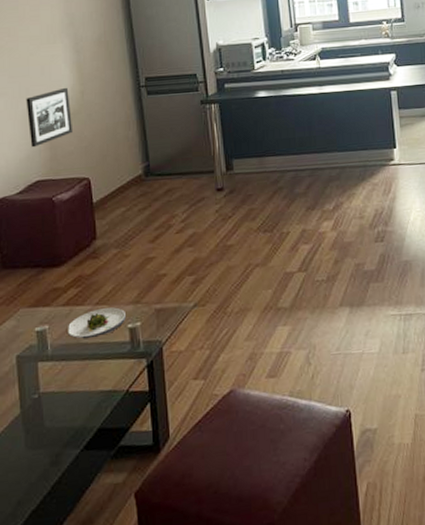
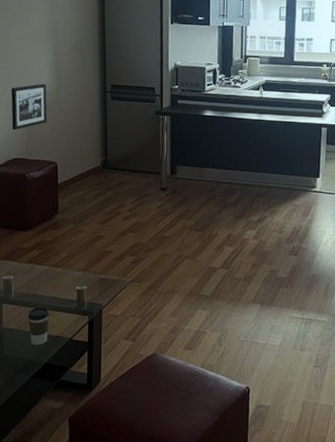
salad plate: present [68,307,126,339] -> none [28,270,75,293]
coffee cup: none [70,357,99,407] -> present [27,307,50,345]

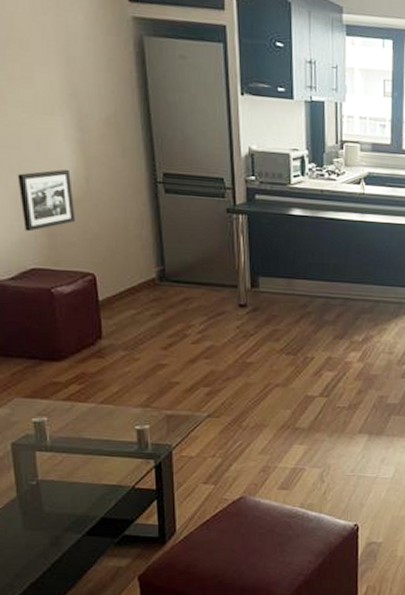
coffee cup: present [27,307,50,345] -> none [71,453,103,497]

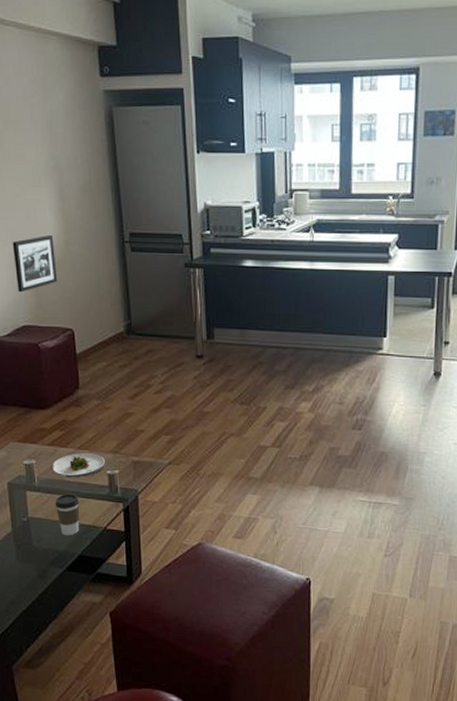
salad plate: none [69,408,133,435] -> present [53,453,105,478]
coffee cup: none [71,453,103,497] -> present [55,494,80,535]

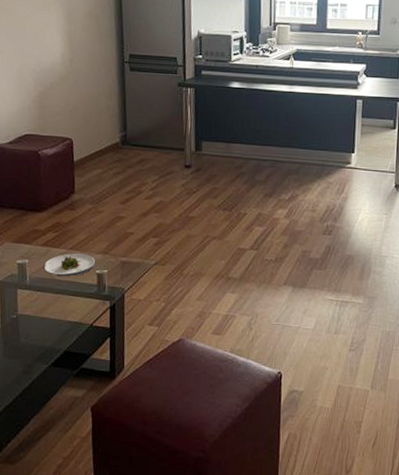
picture frame: present [12,234,58,293] -> none [20,53,61,104]
coffee cup: present [55,494,80,535] -> none [44,292,69,332]

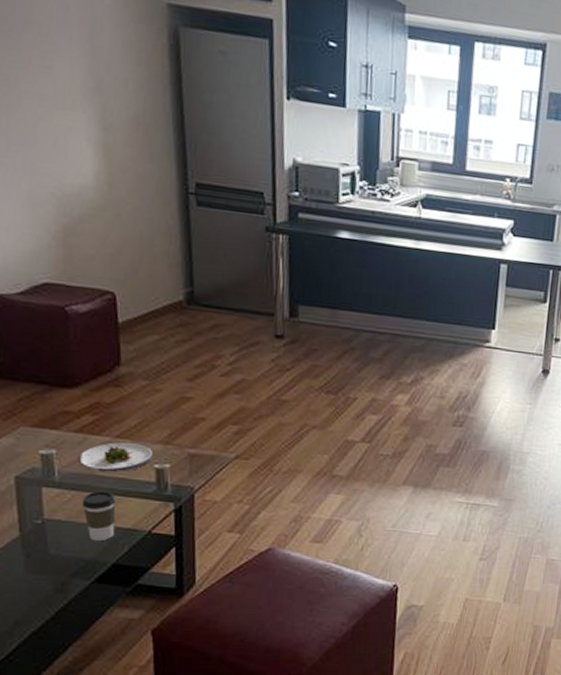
coffee cup: none [44,292,69,332] -> present [81,491,116,540]

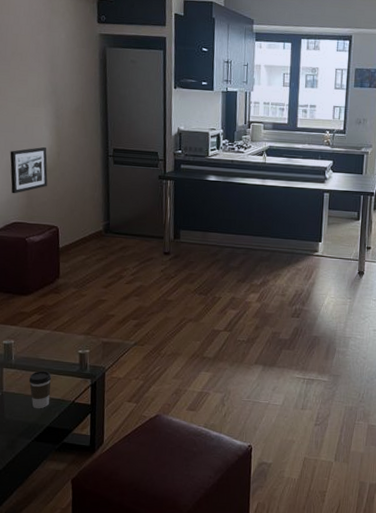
picture frame: none [31,172,96,241] -> present [10,146,48,194]
salad plate: present [80,442,152,472] -> none [29,334,78,356]

